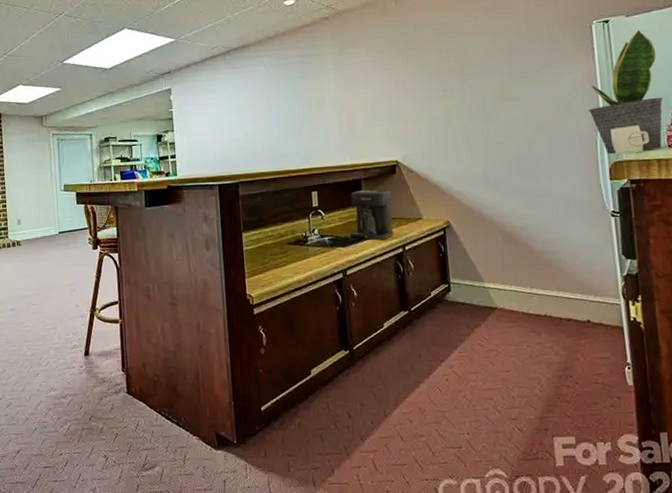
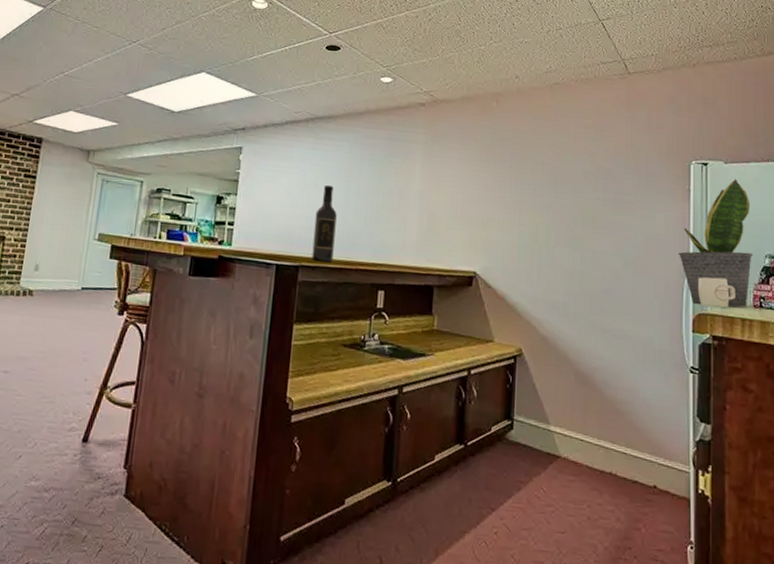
wine bottle: none [245,107,267,177] -> present [311,184,337,264]
coffee maker: present [349,189,394,241] -> none [412,298,464,359]

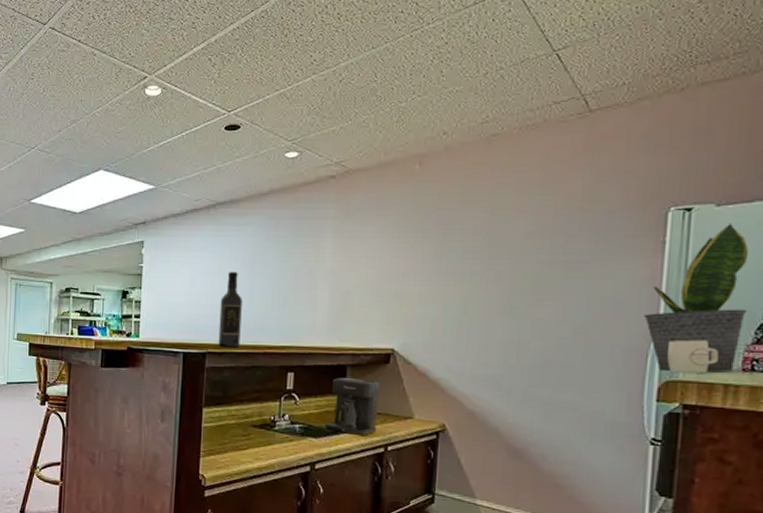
coffee maker: none [412,298,464,359] -> present [324,378,380,436]

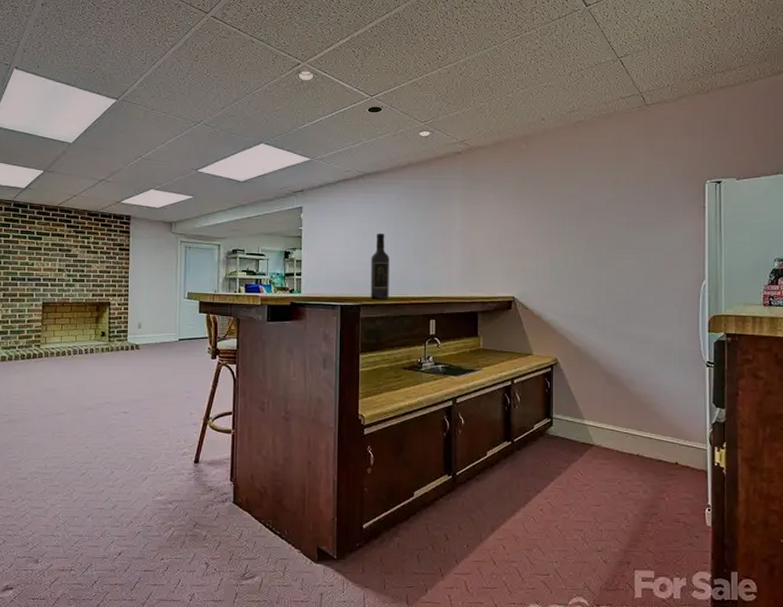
coffee maker: present [324,378,380,436] -> none [462,323,505,372]
potted plant: present [644,222,749,373] -> none [695,192,764,308]
mug: present [667,339,719,374] -> none [713,282,747,310]

